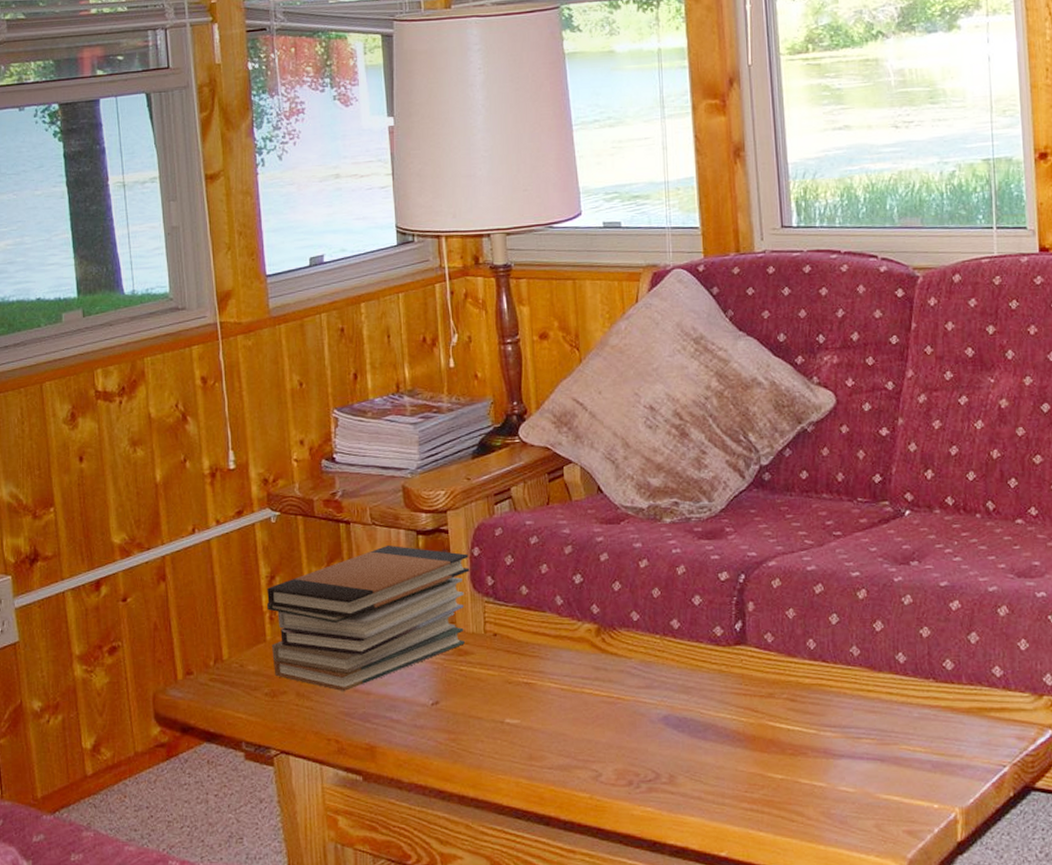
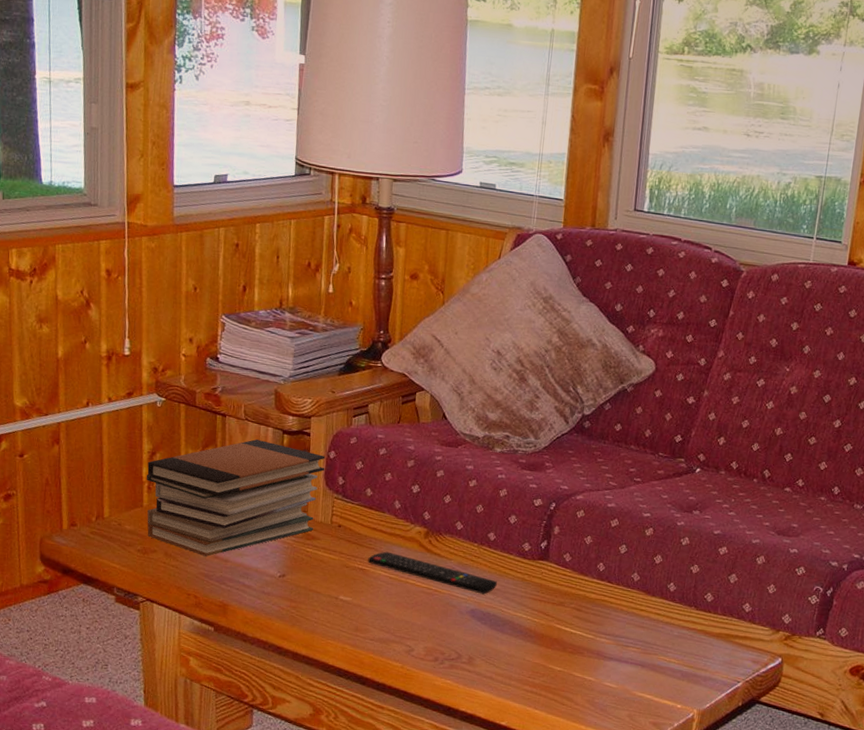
remote control: none [533,658,690,696] -> present [368,551,497,595]

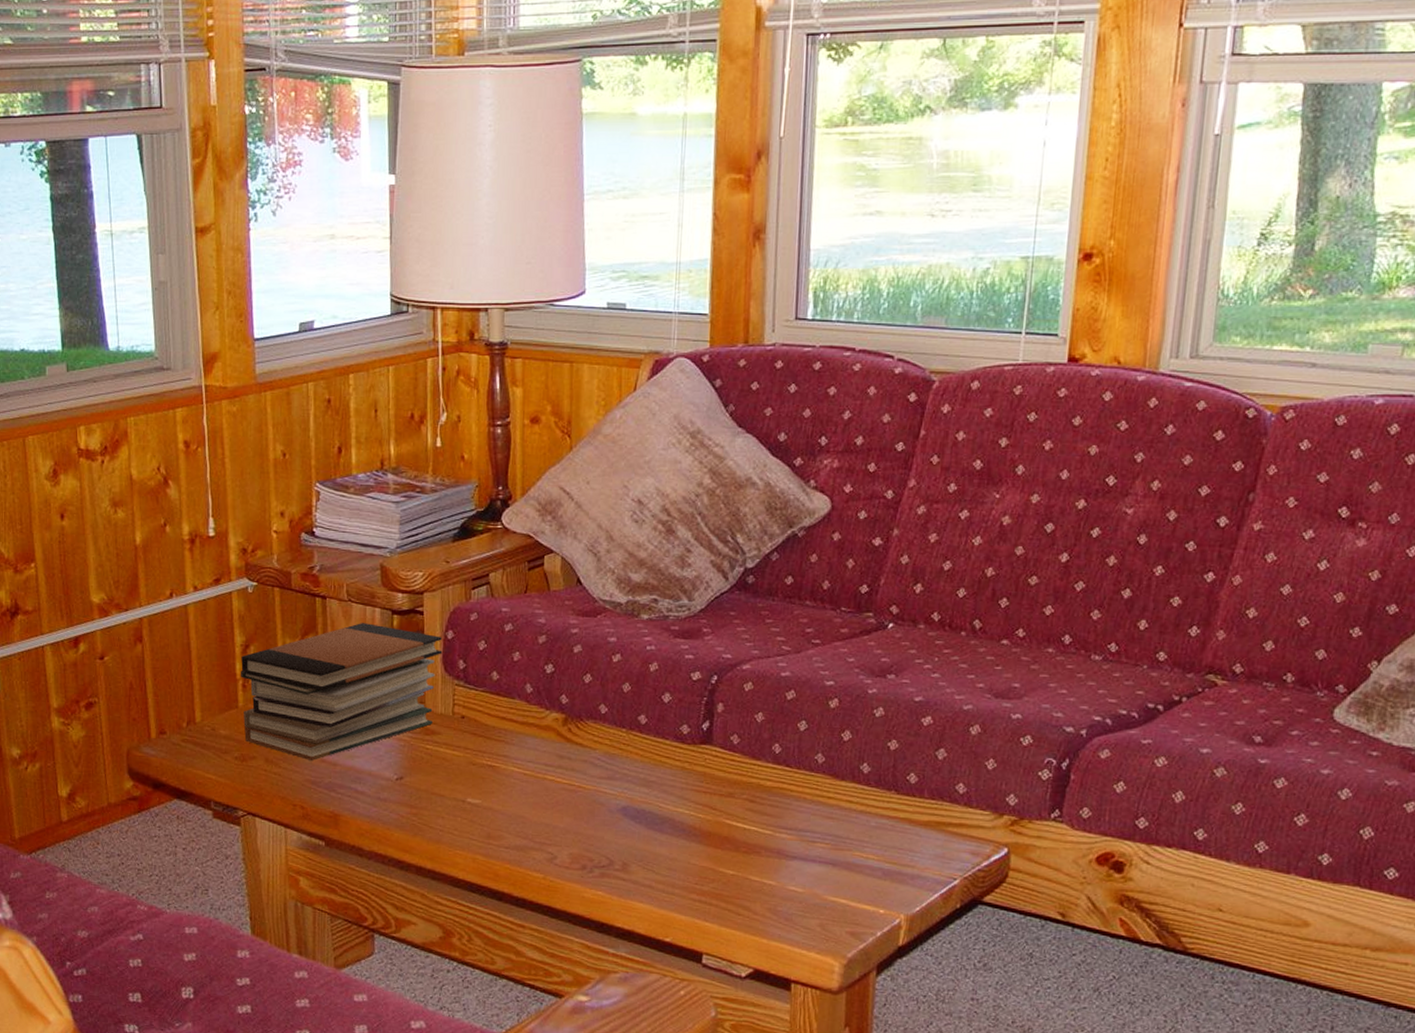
remote control: present [368,551,497,595] -> none [497,744,652,789]

